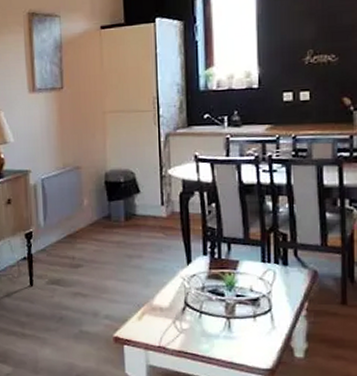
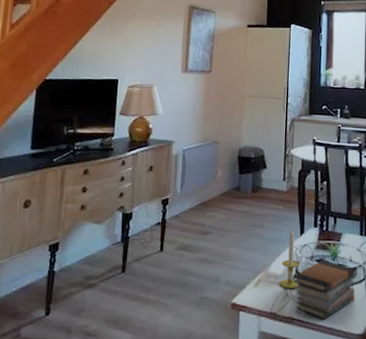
candle: none [166,258,189,322] -> present [279,229,299,289]
book stack: none [182,290,259,353] -> present [293,259,356,320]

